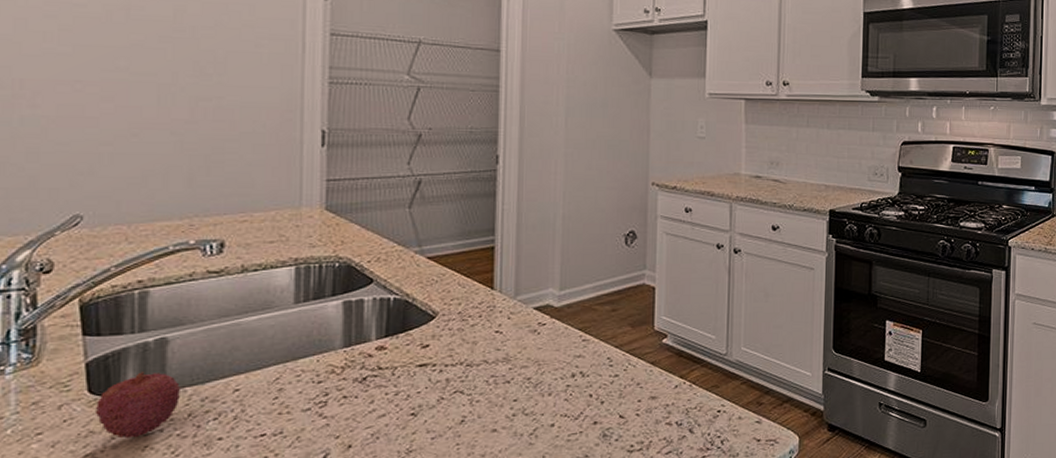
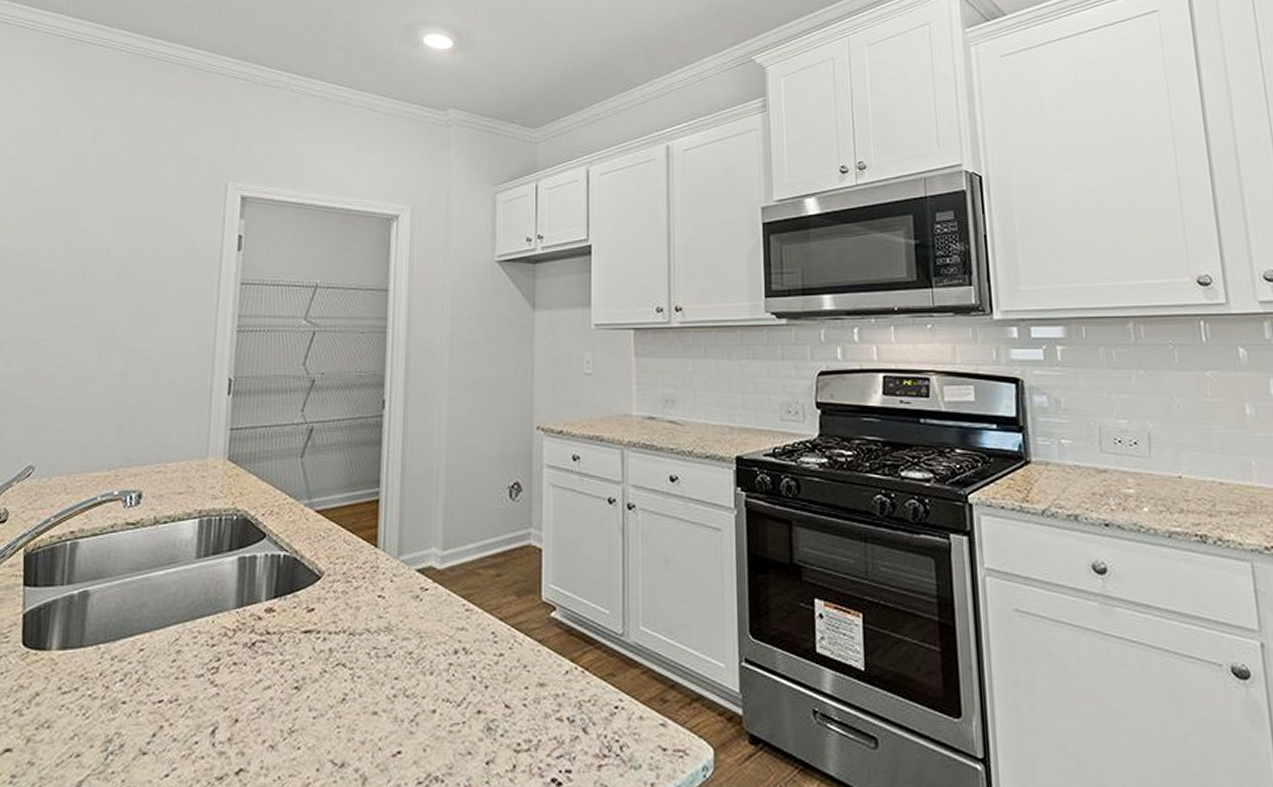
fruit: present [94,372,182,439] -> none [25,626,96,696]

